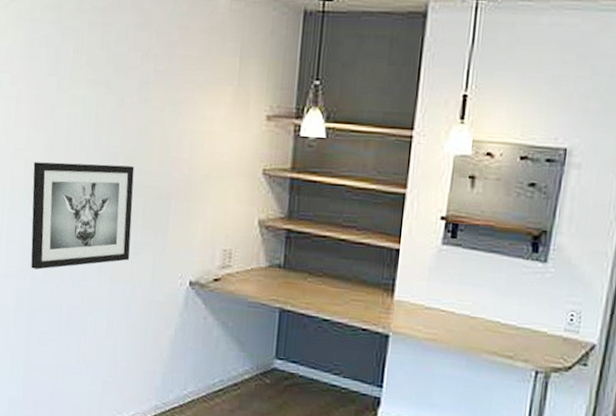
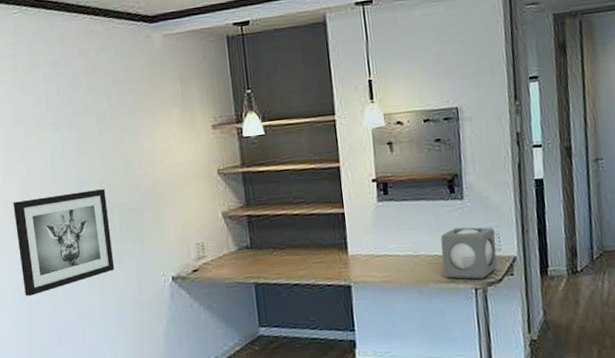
speaker: none [502,294,576,362] -> present [440,227,497,280]

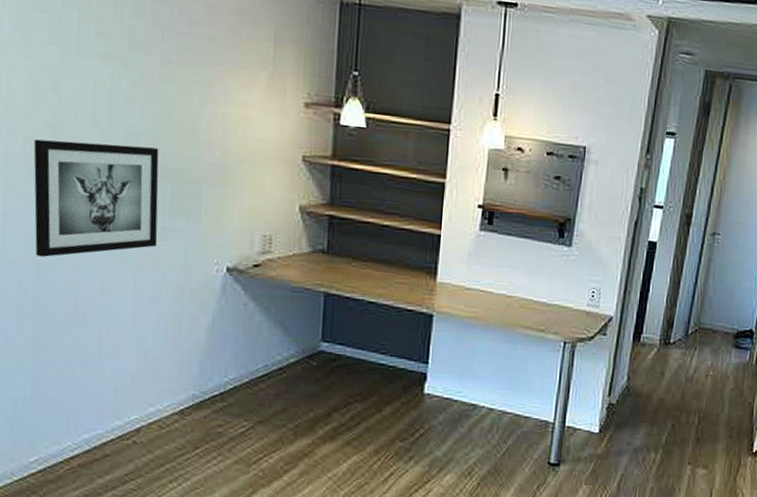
speaker: present [440,227,497,280] -> none [535,274,596,334]

